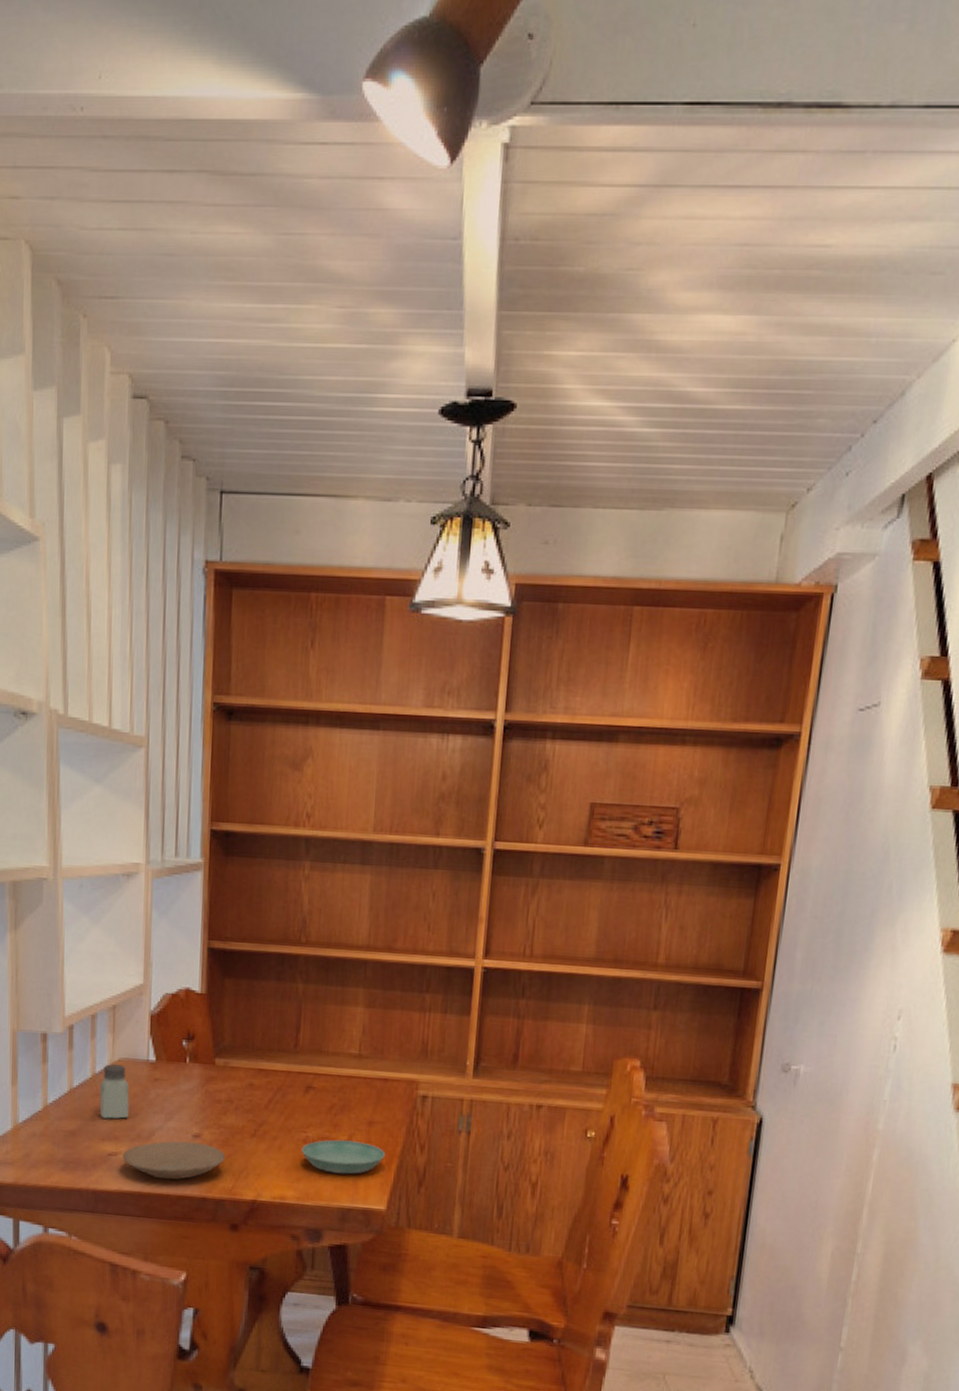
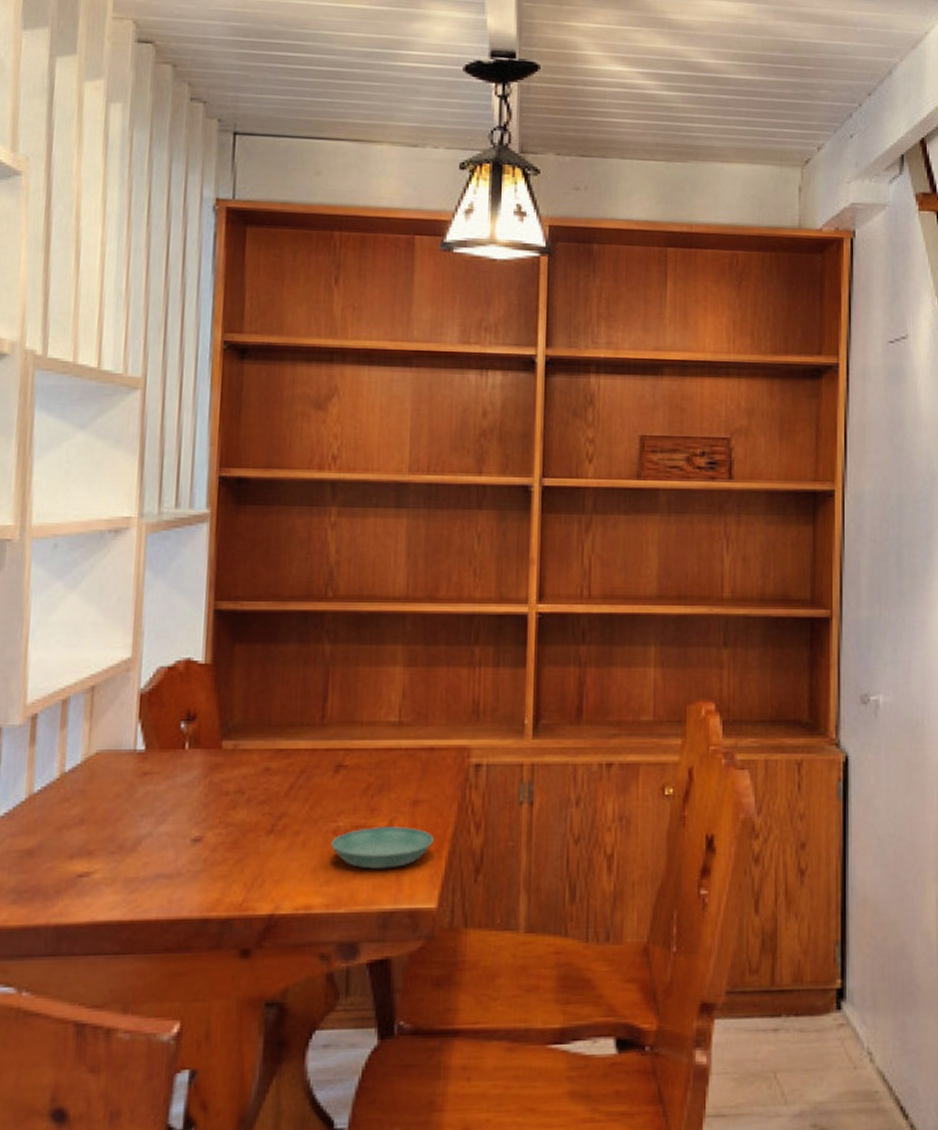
saltshaker: present [99,1064,130,1119] -> none [68,759,110,829]
plate: present [122,1141,226,1180] -> none [97,848,235,901]

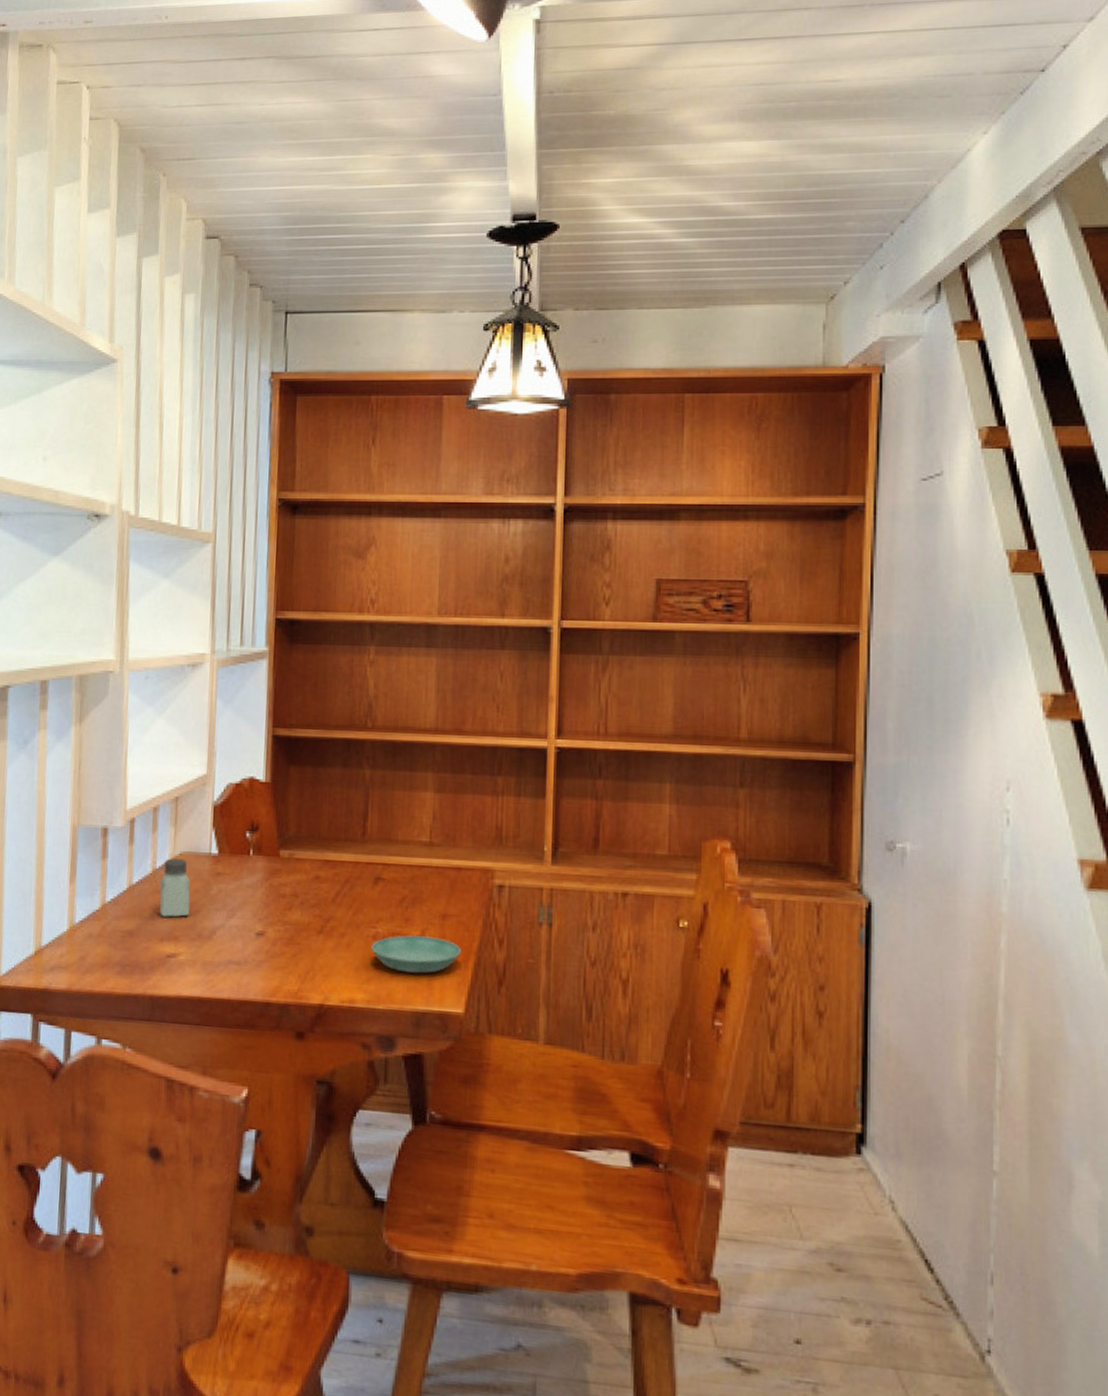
saltshaker: none [68,759,110,829] -> present [159,858,191,918]

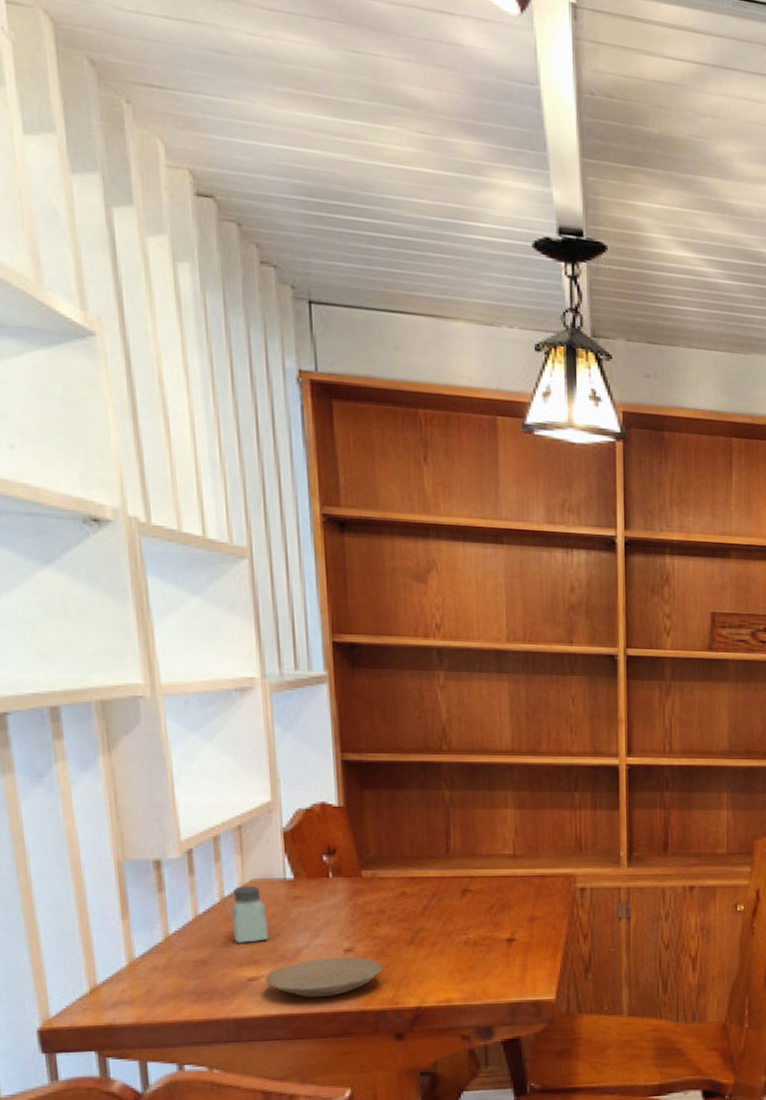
plate: none [182,940,291,983] -> present [265,957,383,998]
saucer: present [371,935,461,974] -> none [463,938,549,971]

